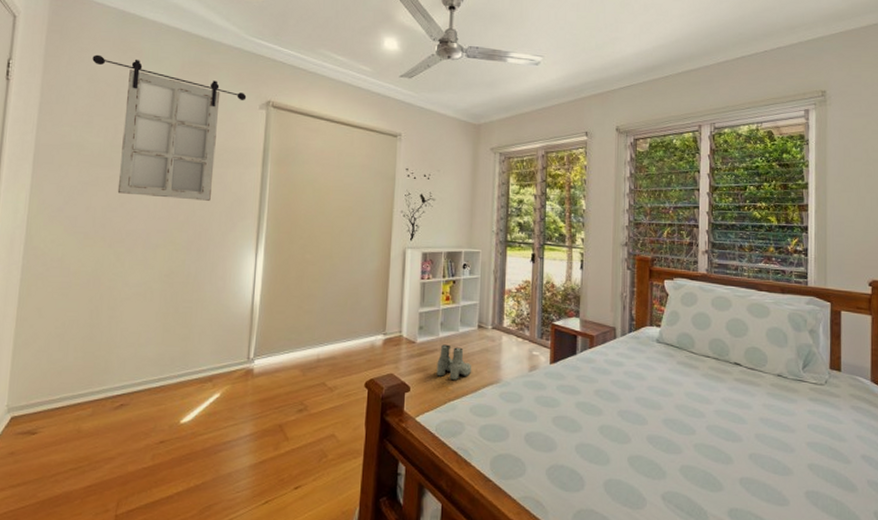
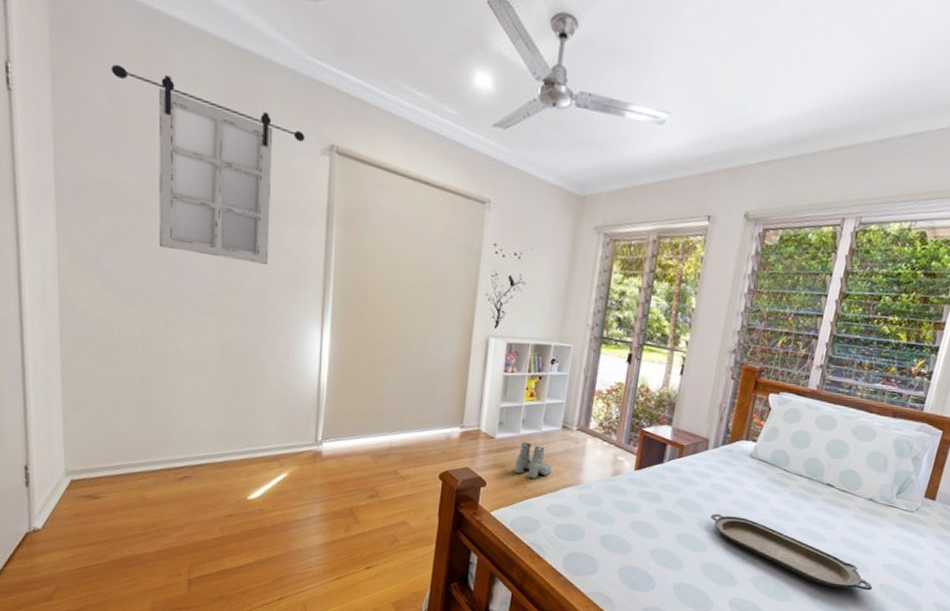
serving tray: none [629,402,803,473] -> present [711,513,873,591]

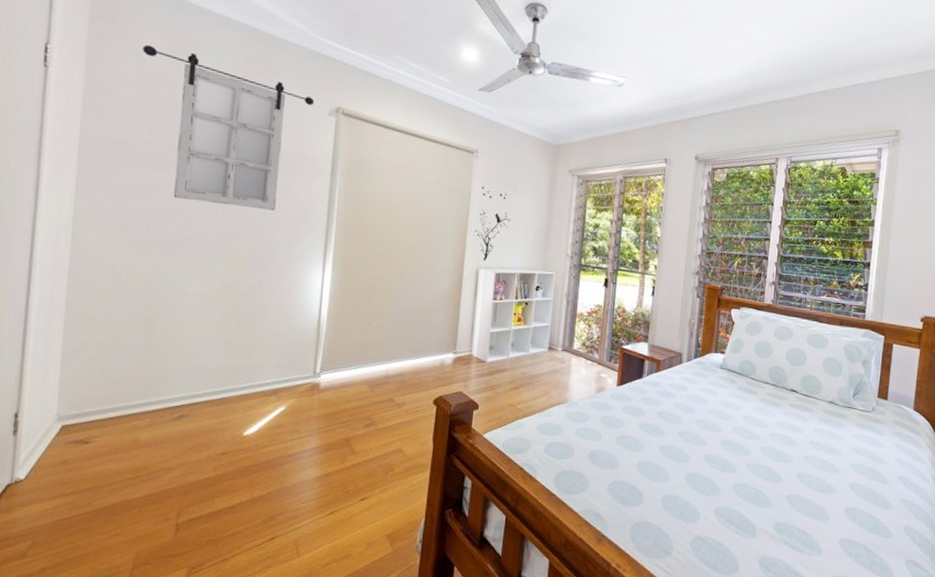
boots: present [514,442,552,480] -> none [505,364,541,400]
serving tray: present [711,513,873,591] -> none [690,424,845,491]

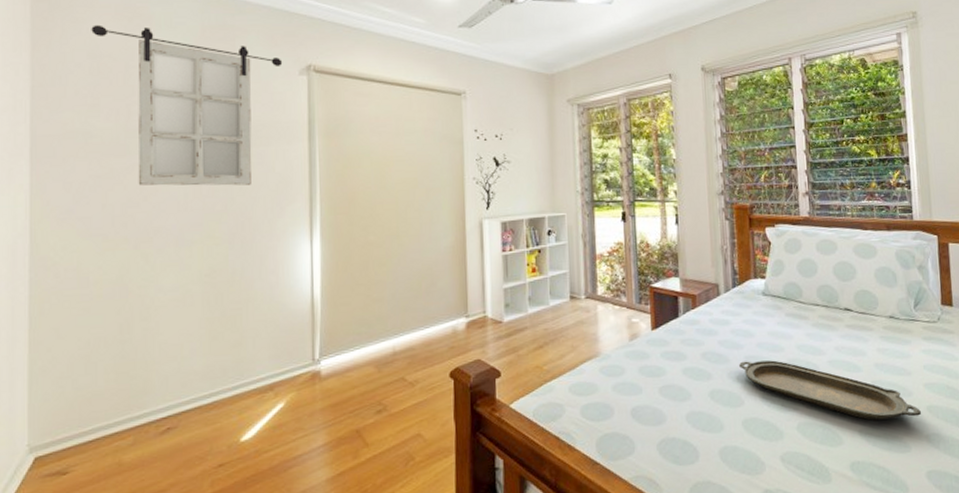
serving tray: none [690,424,845,491] -> present [739,360,922,421]

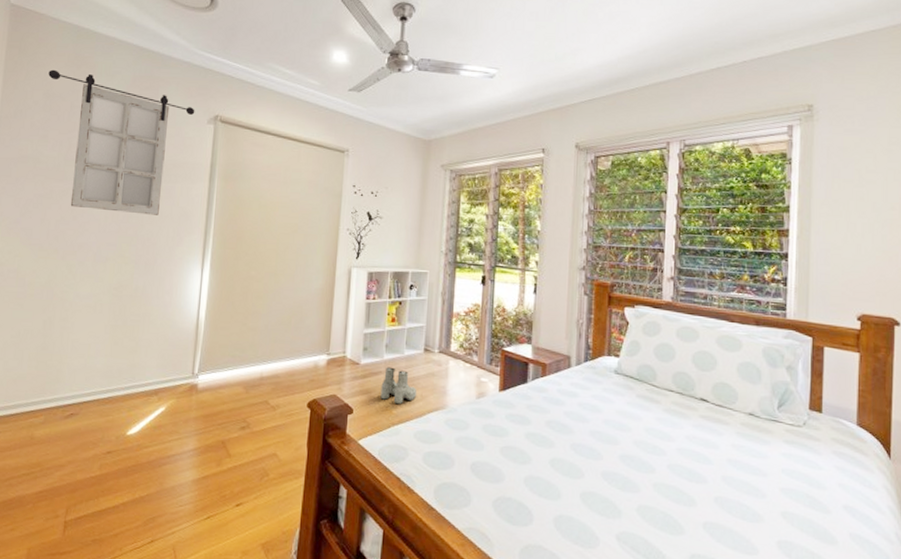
boots: none [528,320,568,360] -> present [380,367,417,405]
serving tray: present [739,360,922,421] -> none [583,435,775,520]

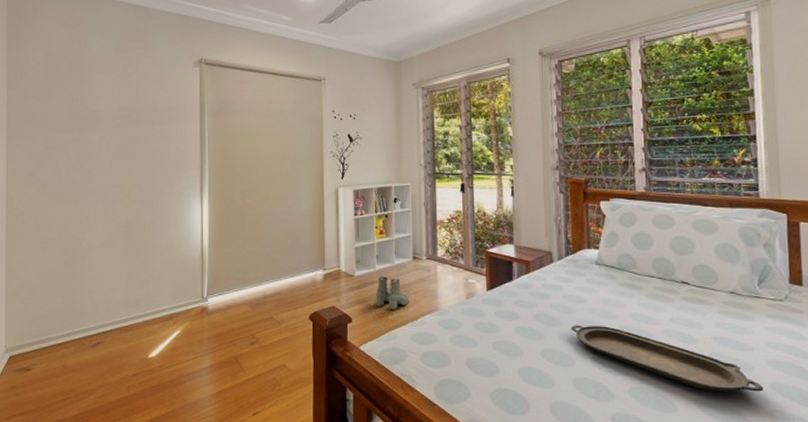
home mirror: present [48,69,195,215] -> none [46,32,181,156]
serving tray: none [583,435,775,520] -> present [571,325,764,392]

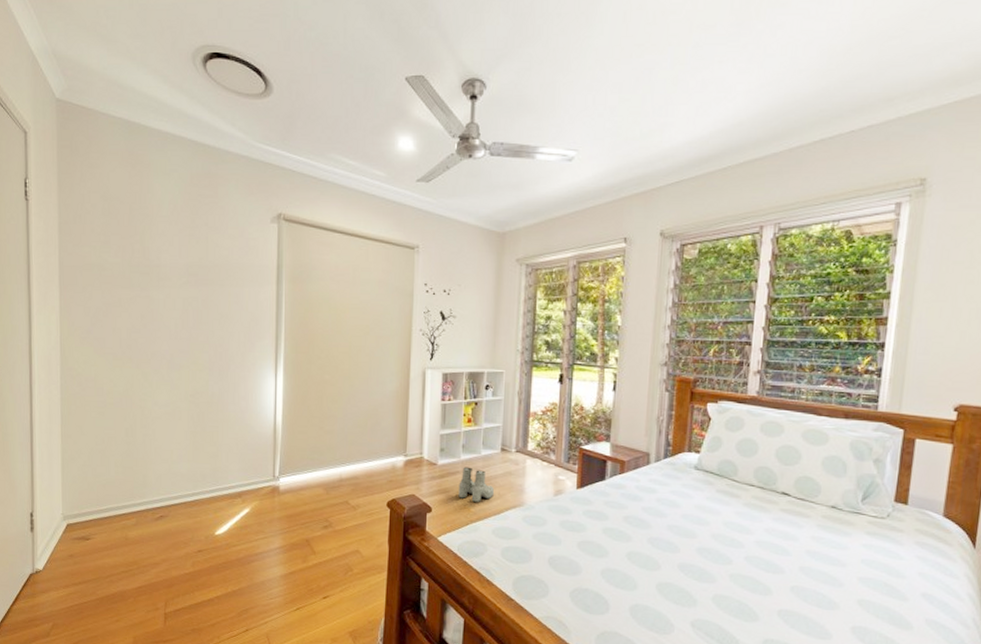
serving tray: present [571,325,764,392] -> none [661,529,851,608]

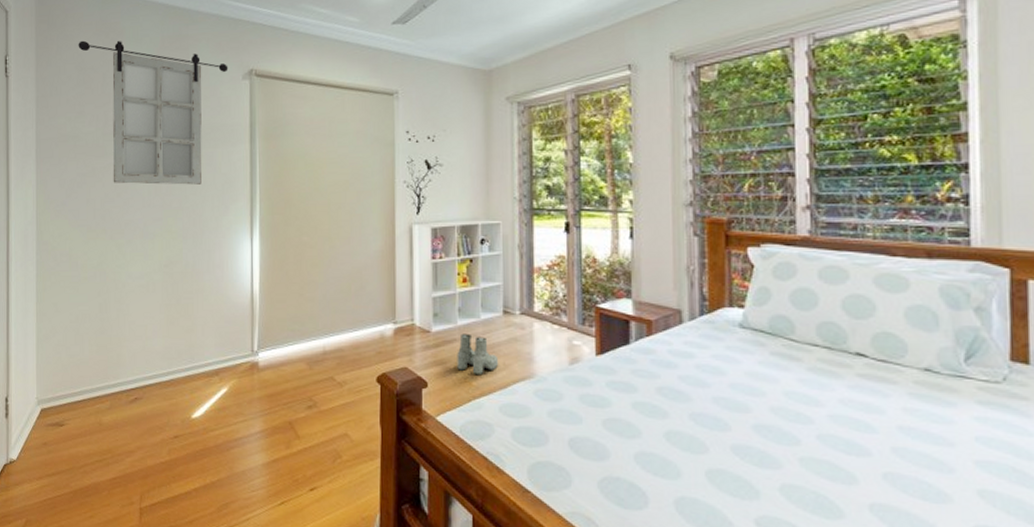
home mirror: none [103,170,257,321] -> present [78,40,228,185]

